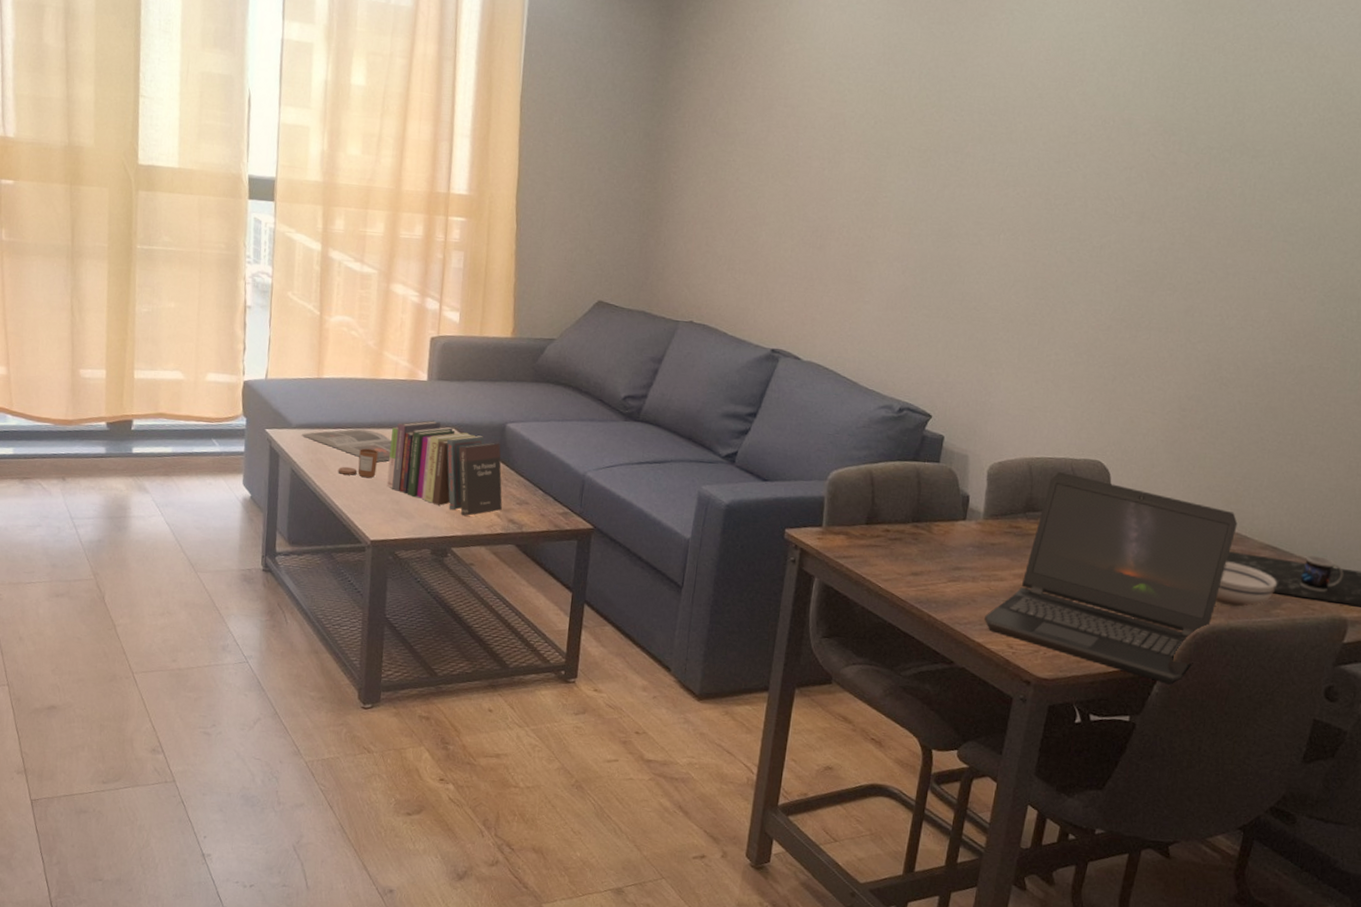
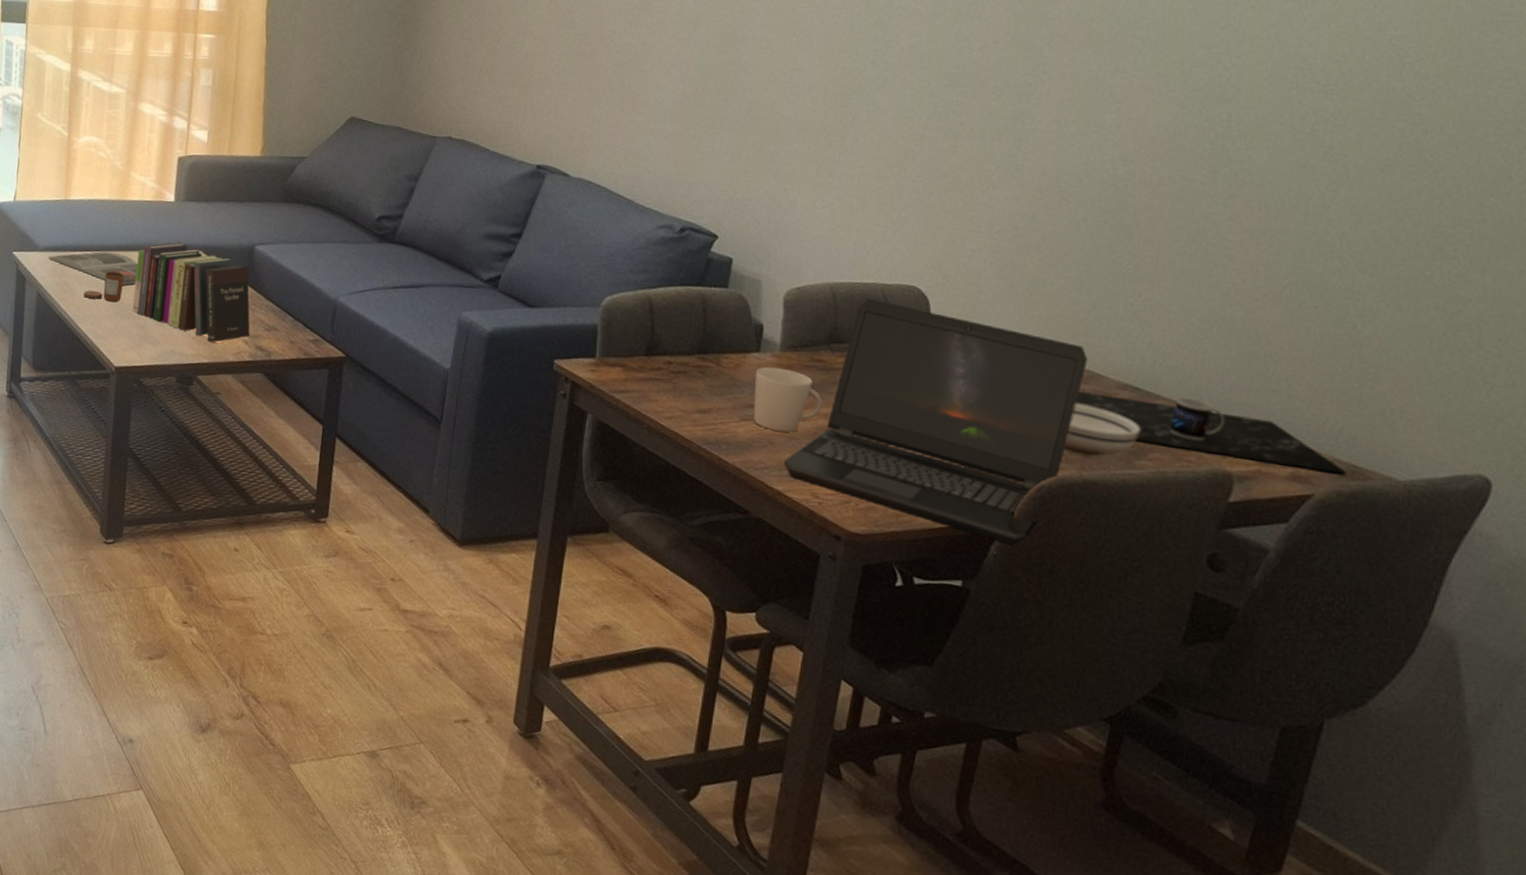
cup: none [959,533,1019,591] -> present [753,366,823,432]

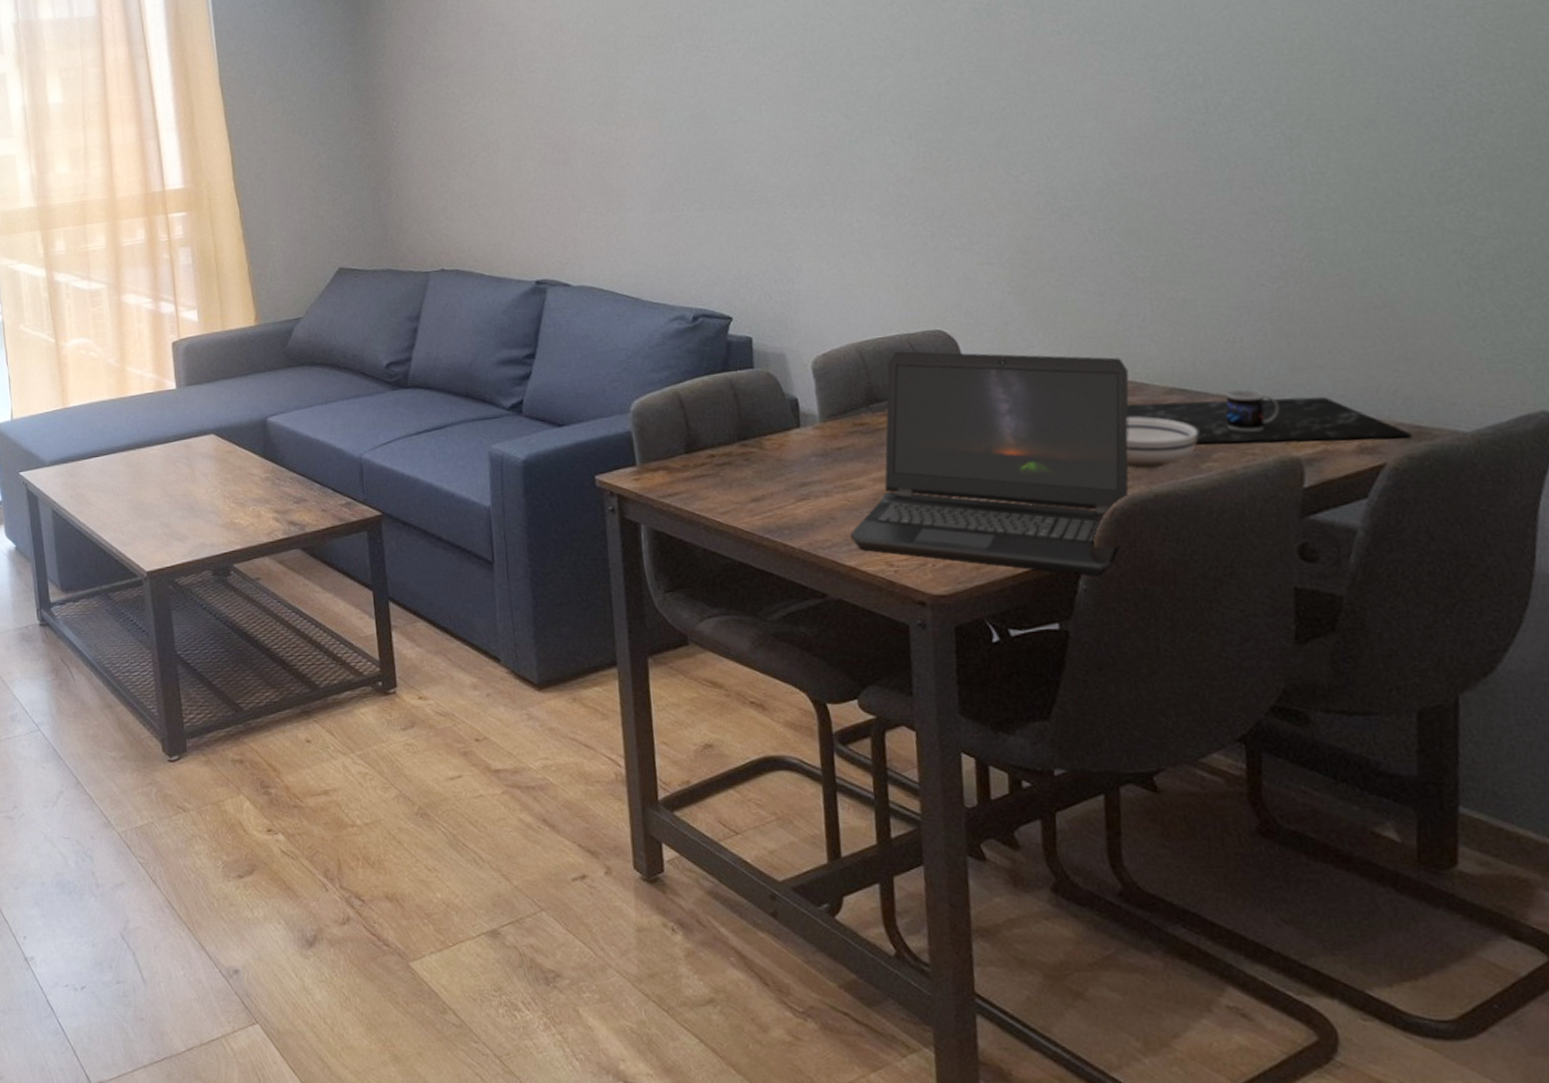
magazine: present [47,251,138,286] -> none [56,452,152,485]
candle: present [83,271,124,302] -> none [100,472,140,506]
books: present [132,242,250,343] -> none [149,429,279,526]
cup: present [753,366,823,432] -> none [800,439,876,505]

